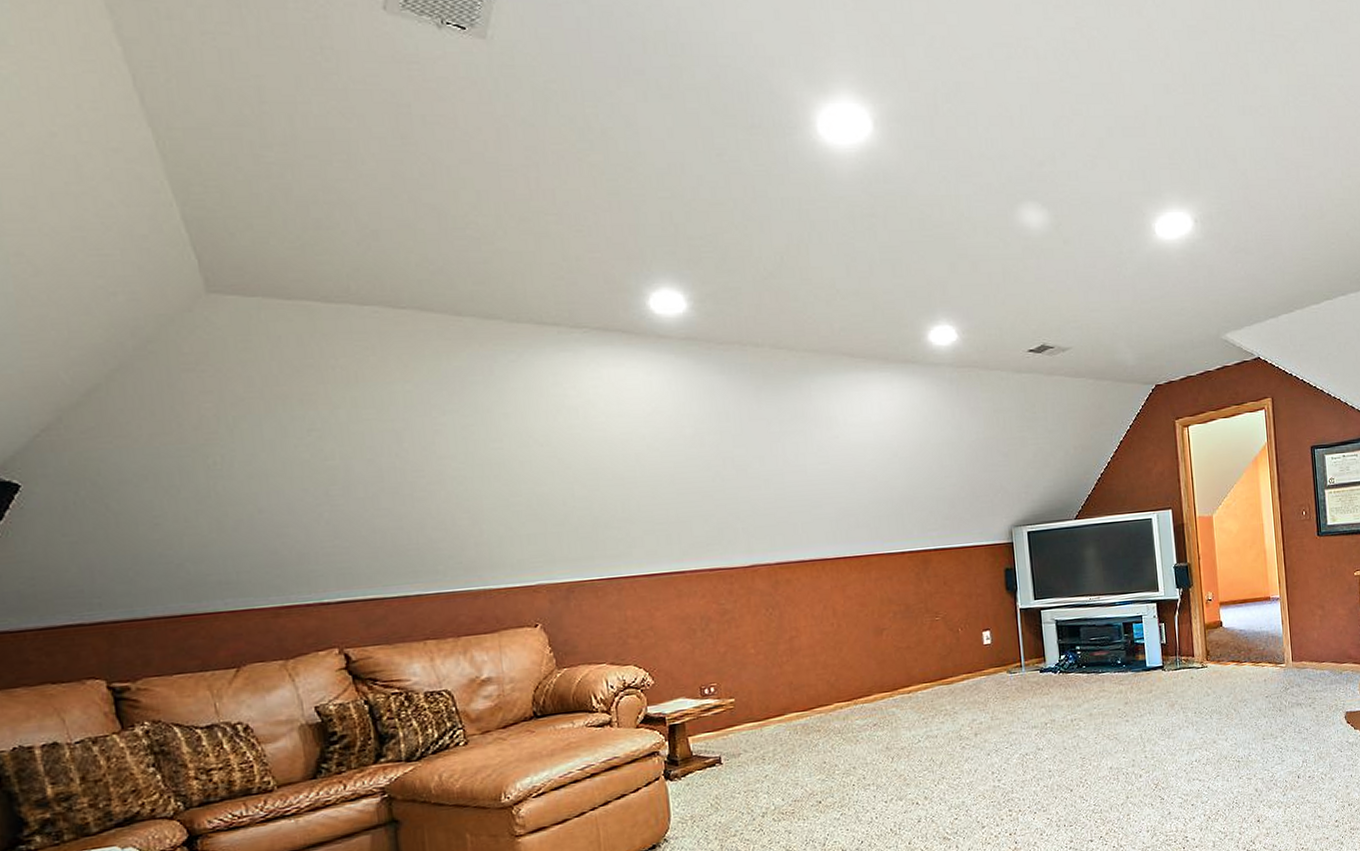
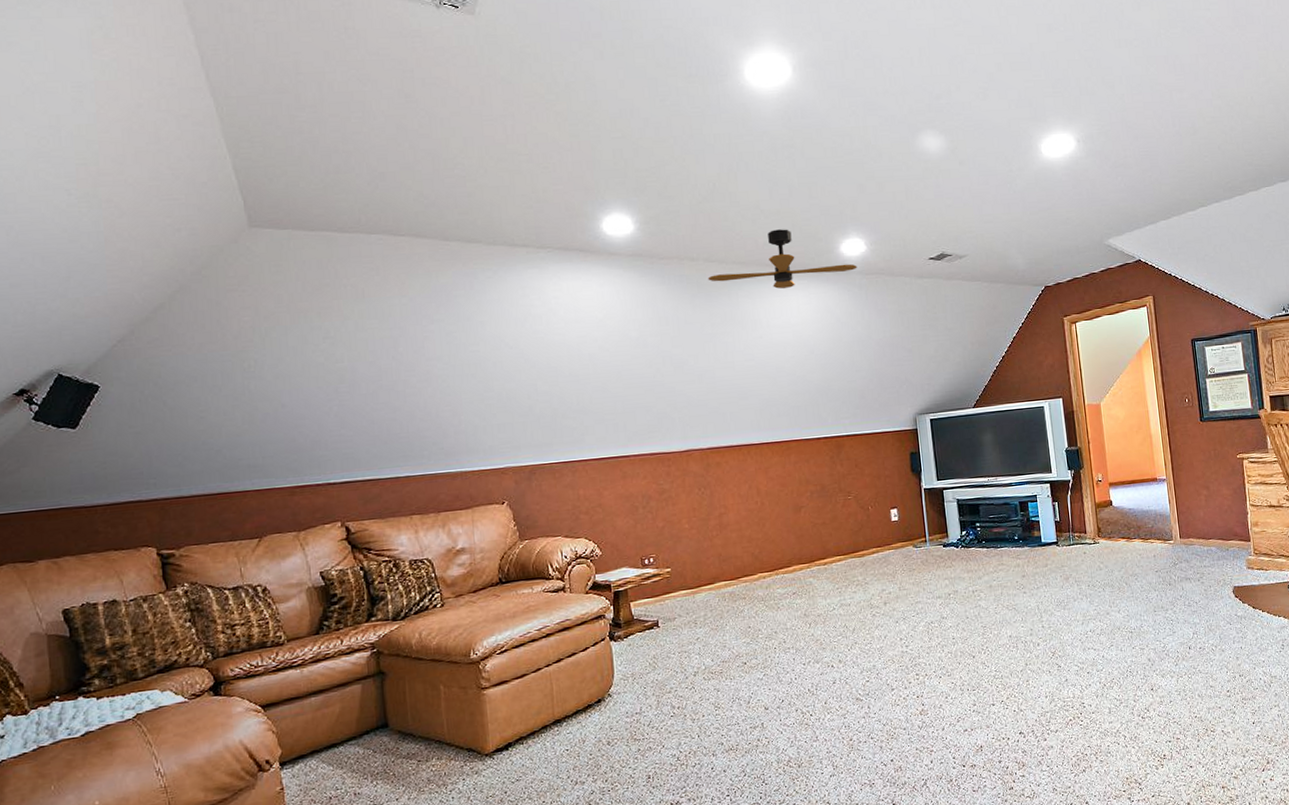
ceiling fan: none [775,312,947,382] -> present [708,229,857,289]

